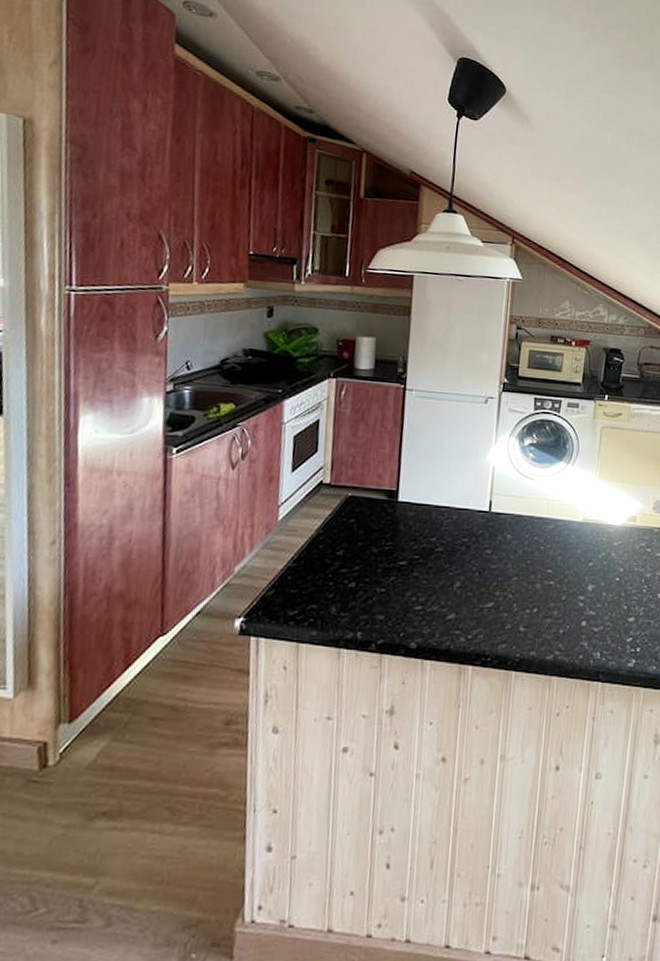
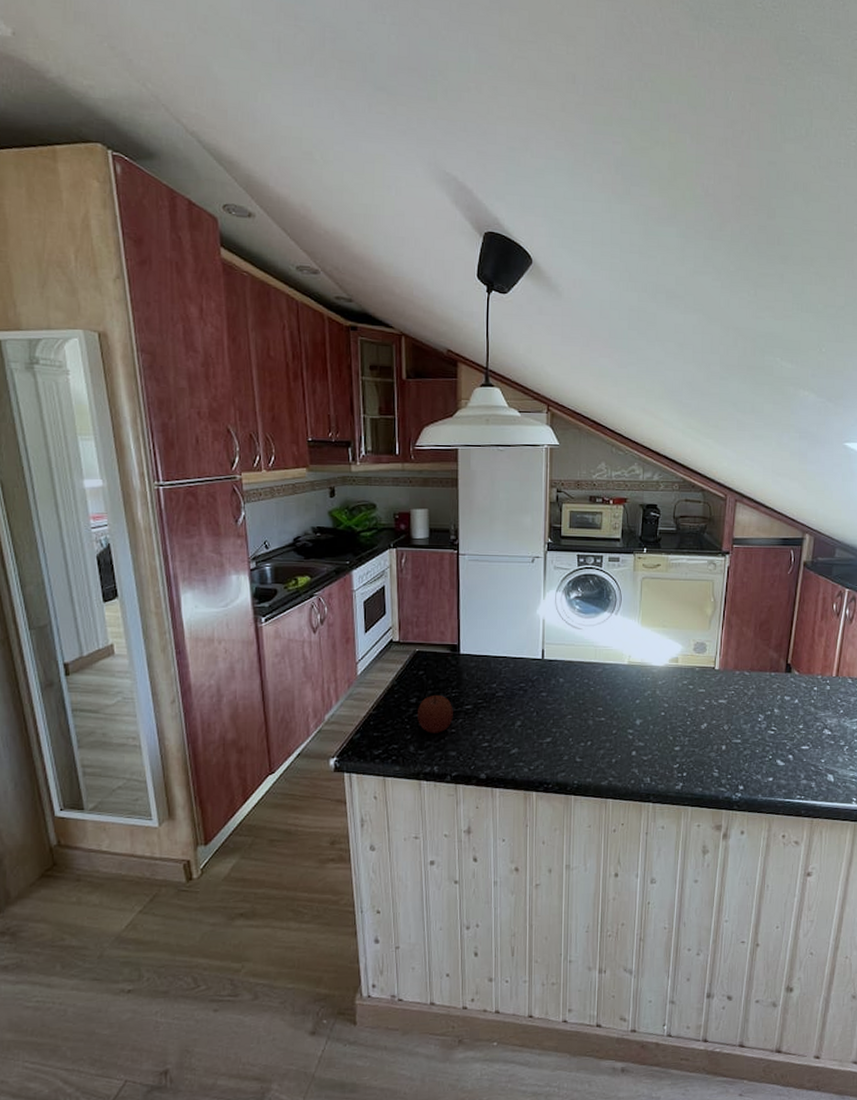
apple: none [343,547,385,593] -> present [418,694,453,733]

